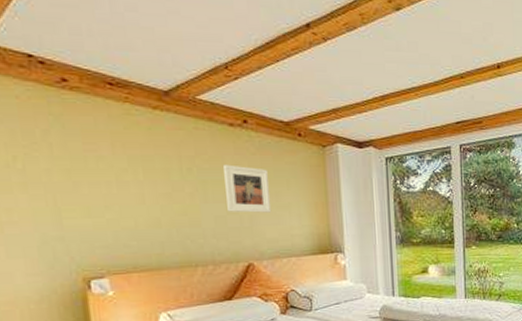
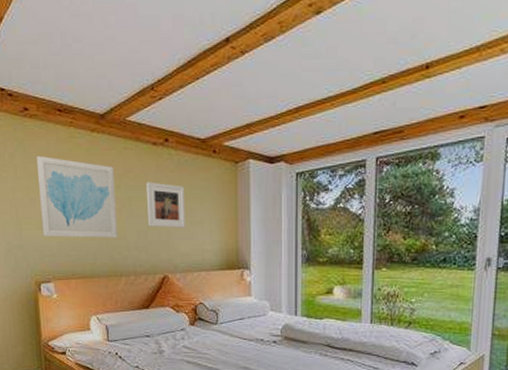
wall art: none [81,133,190,226] -> present [37,155,117,238]

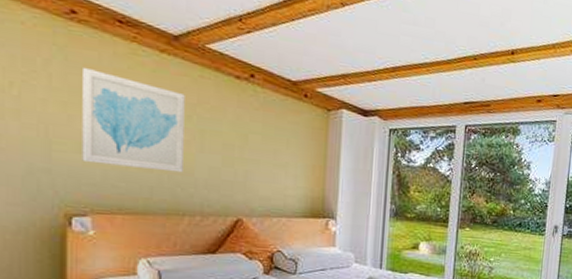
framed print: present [145,182,186,228] -> none [223,116,270,170]

